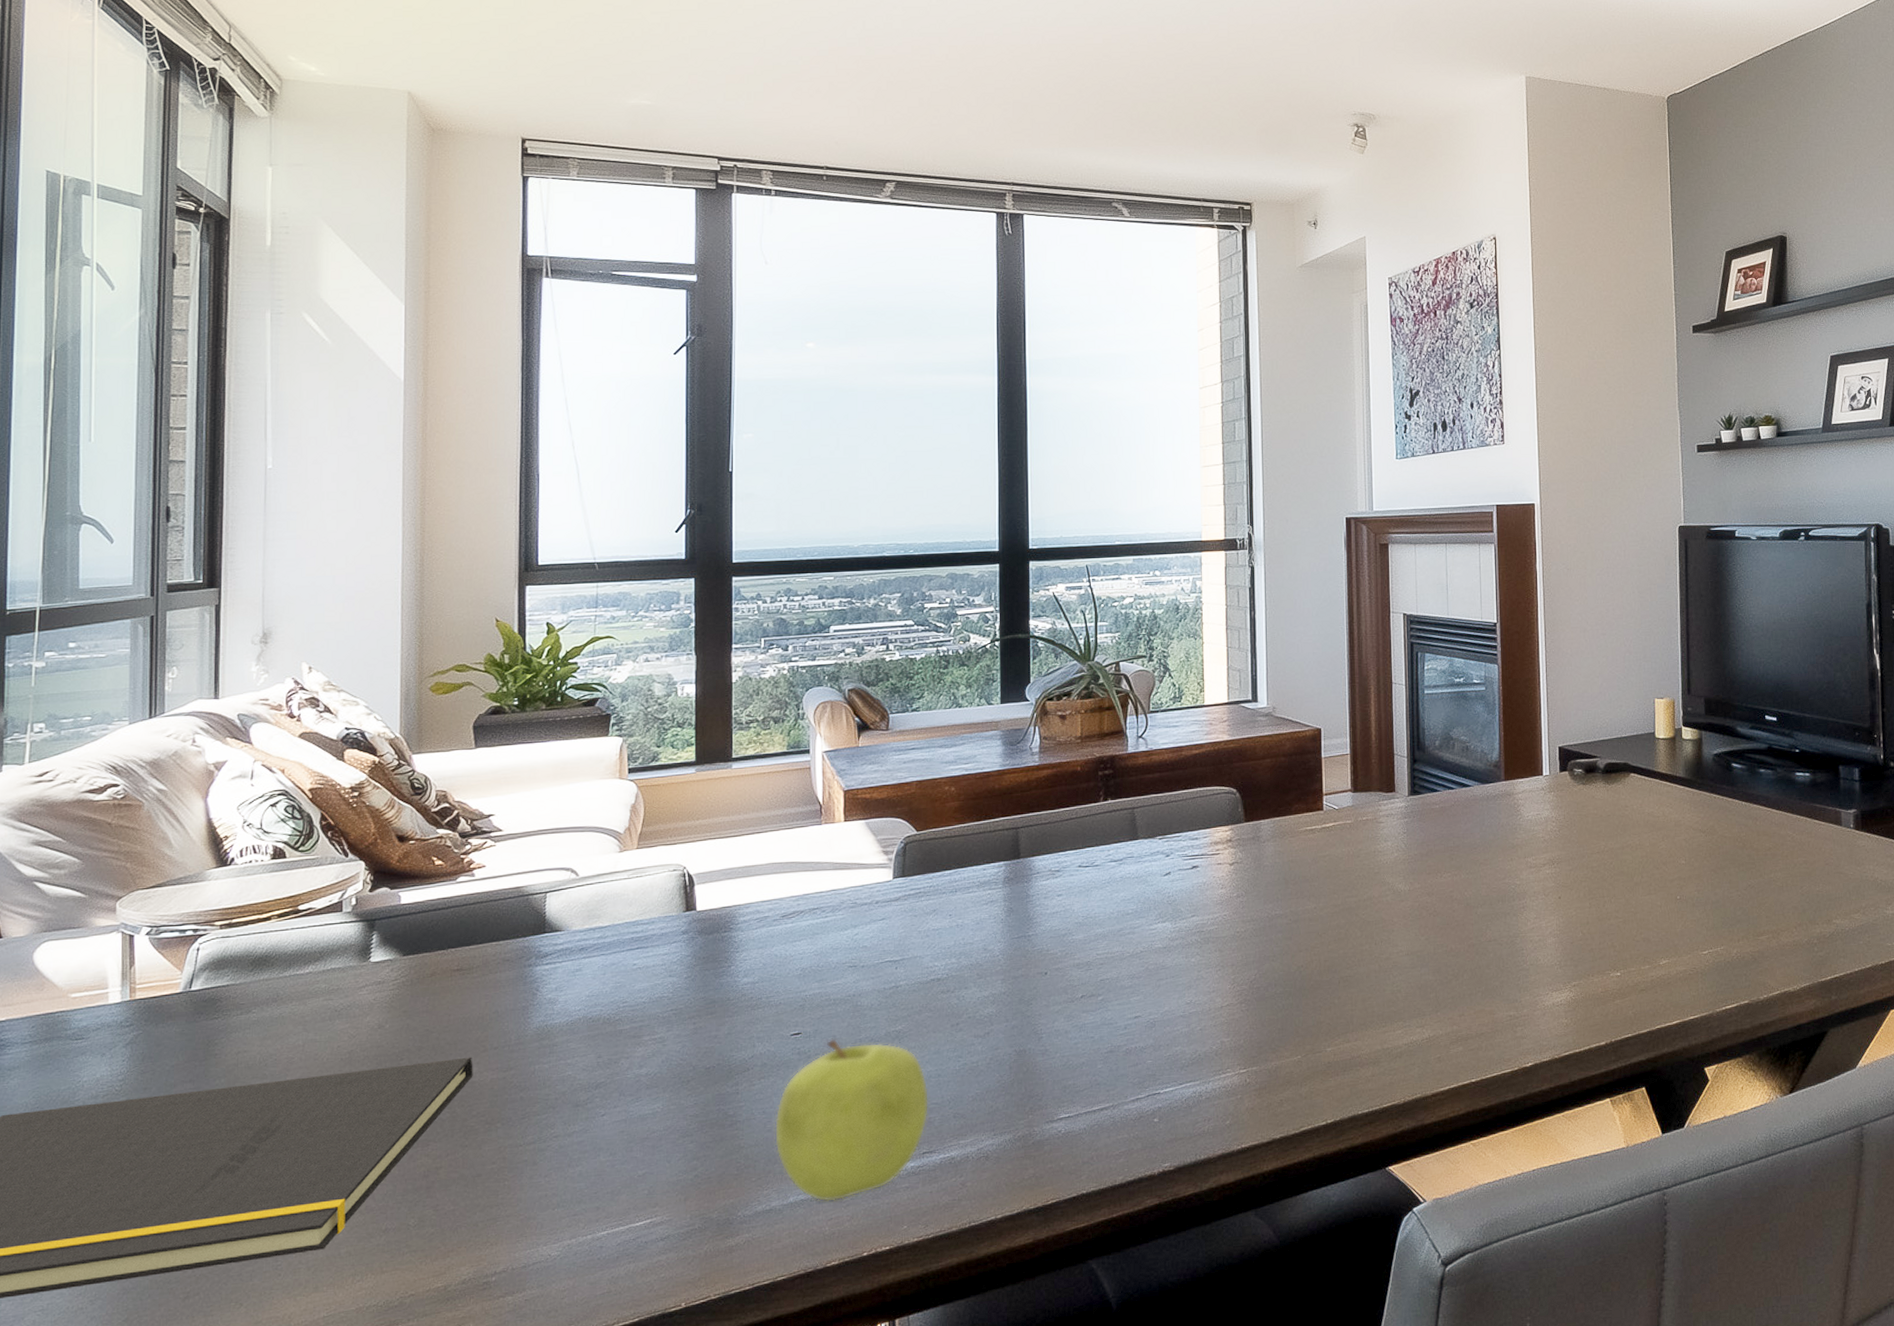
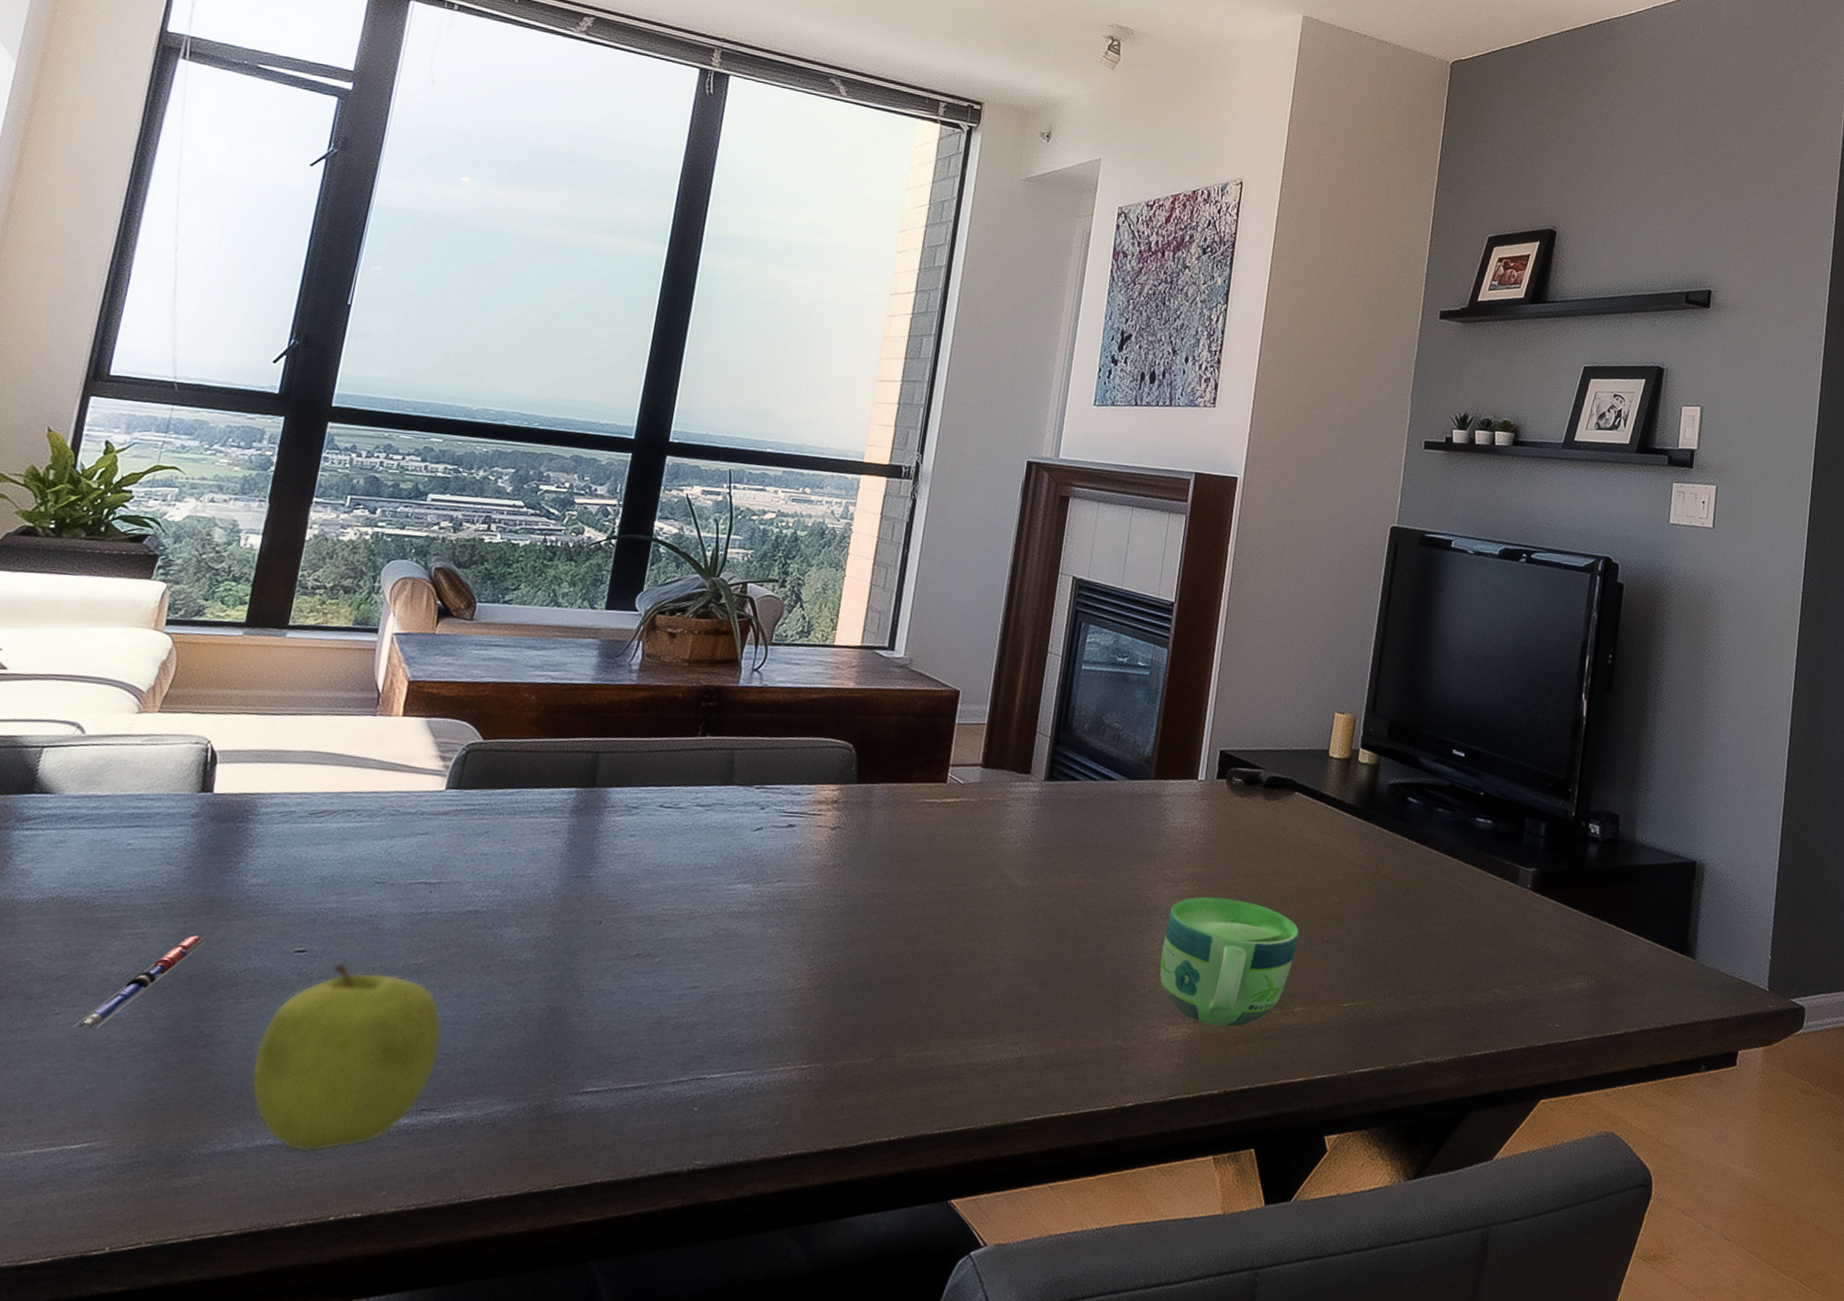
pen: none [617,1033,715,1125] -> present [72,935,207,1029]
cup: none [1536,874,1654,987] -> present [1159,896,1299,1027]

